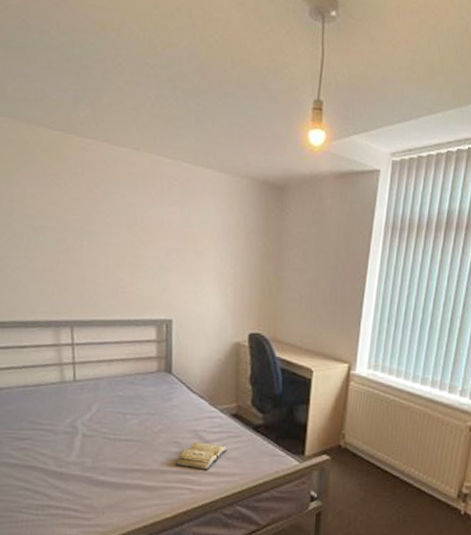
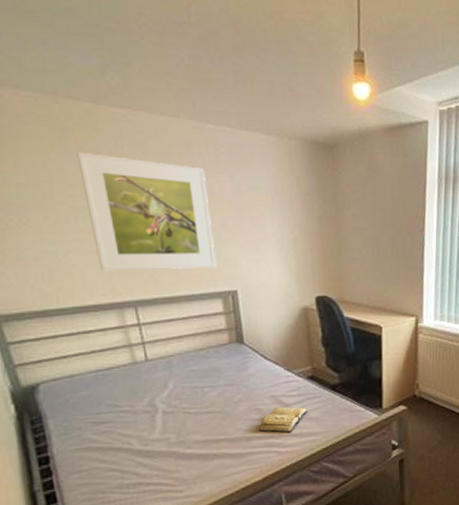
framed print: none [39,174,157,295] -> present [77,151,217,272]

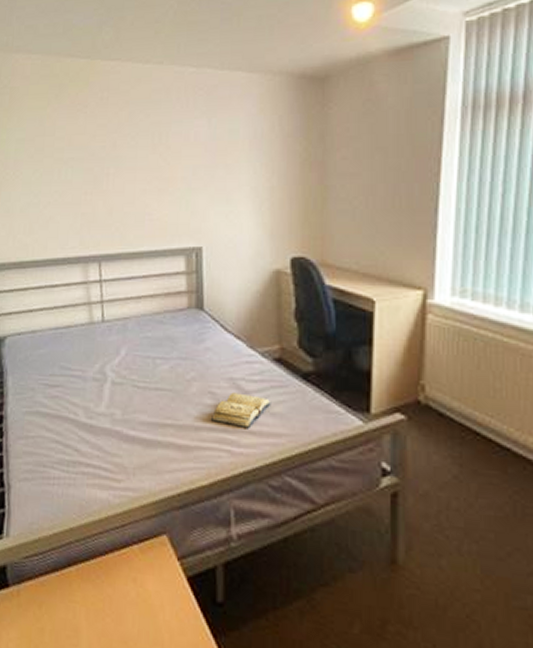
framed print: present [77,151,217,272] -> none [68,105,184,224]

